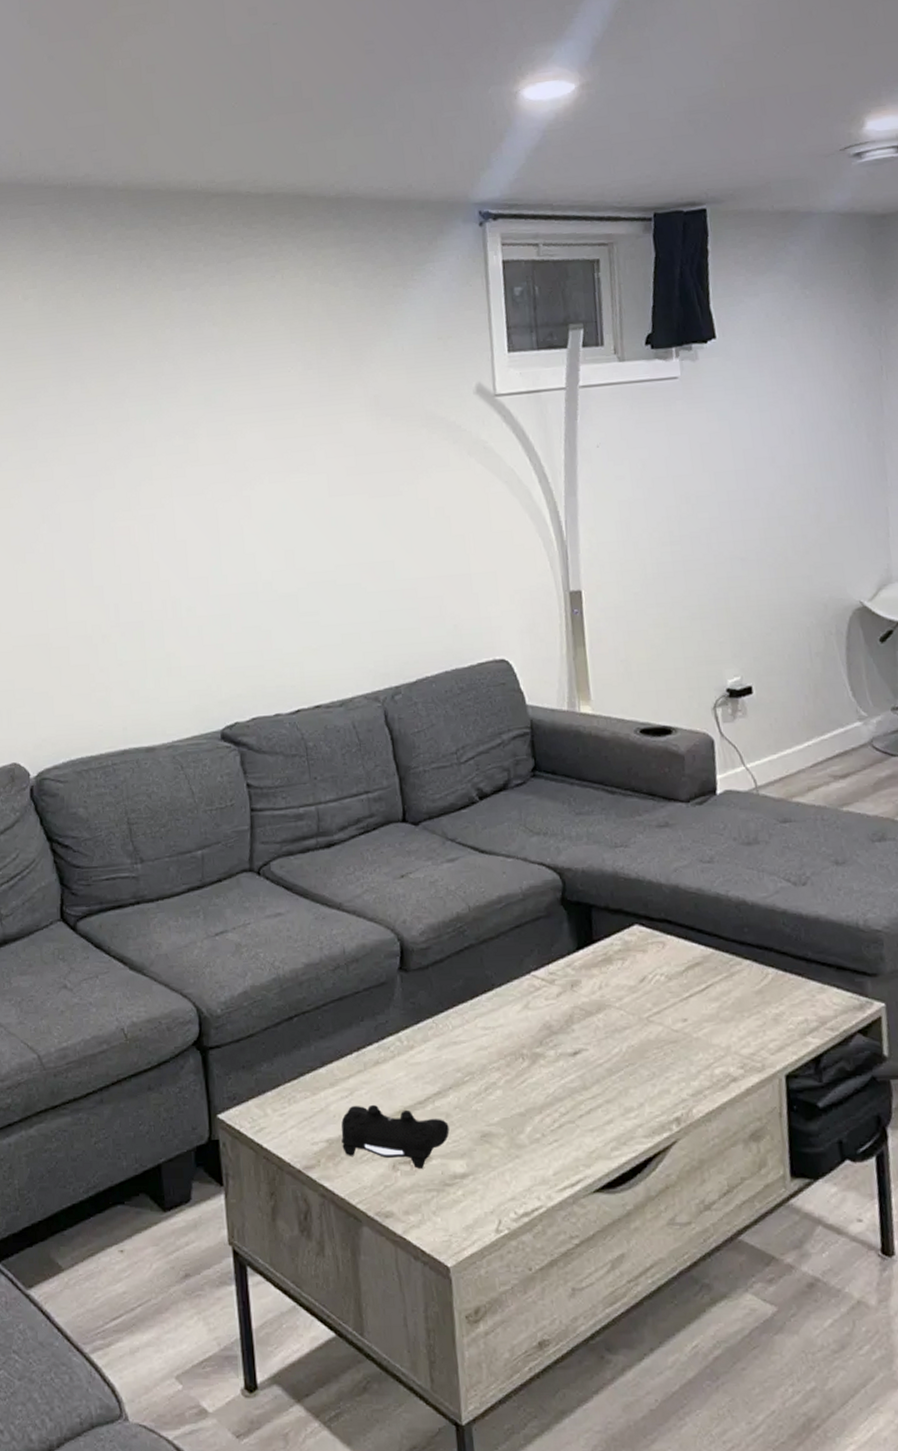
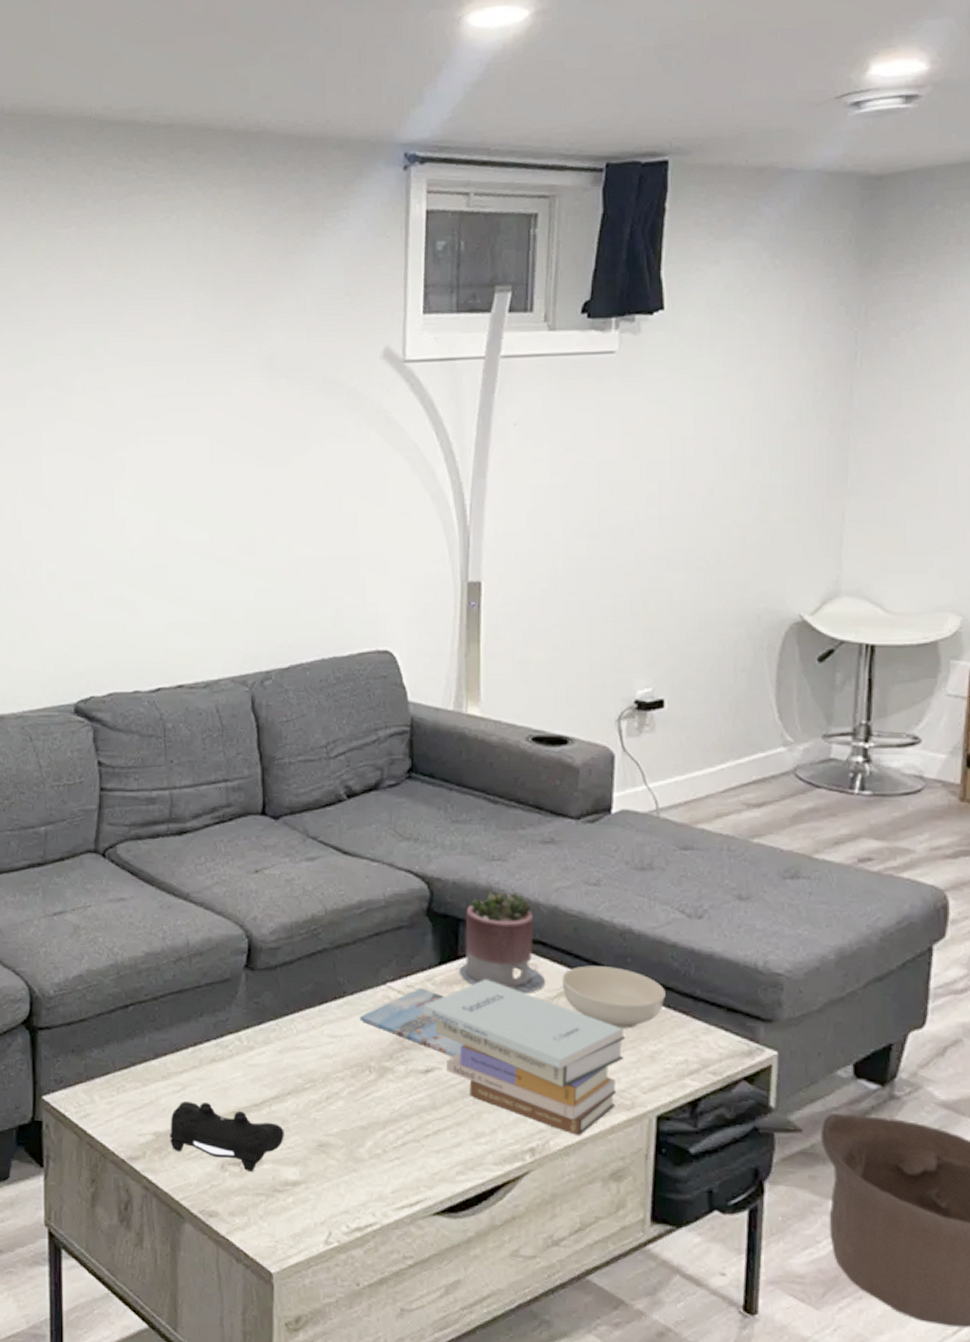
magazine: none [509,973,607,1038] -> present [359,987,464,1057]
books: none [565,959,751,1102] -> present [422,978,625,1137]
succulent planter: none [595,876,674,970] -> present [458,892,546,993]
bowl: none [687,937,782,995] -> present [561,965,666,1029]

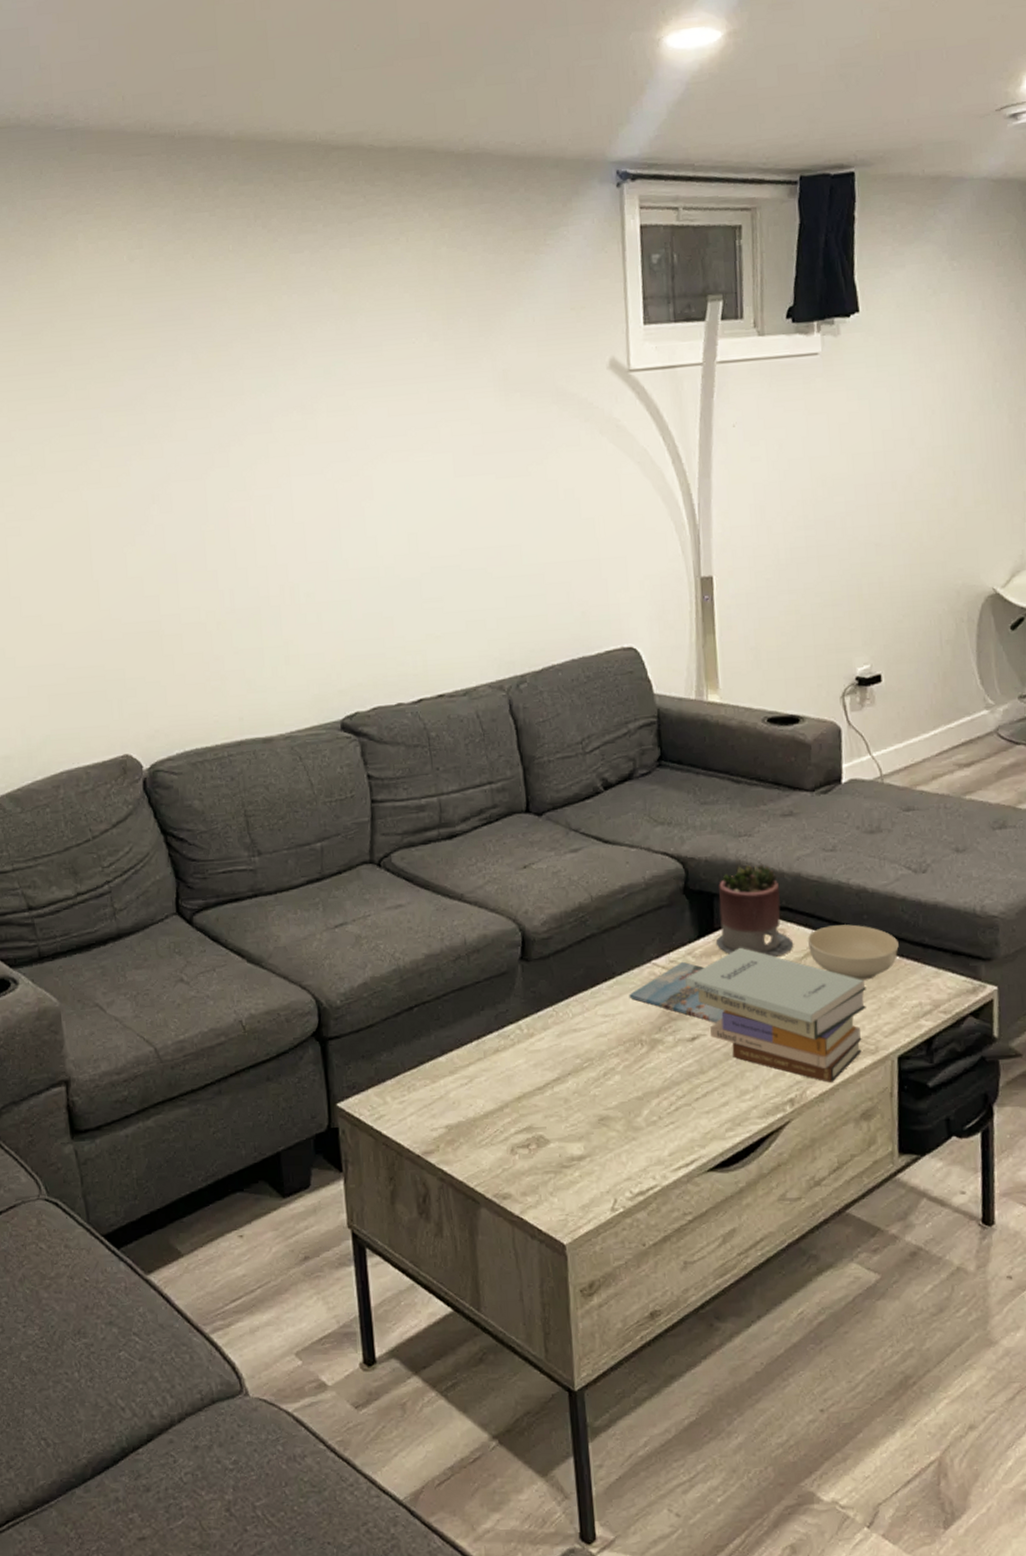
game controller: present [170,1100,284,1172] -> none [460,1091,568,1152]

